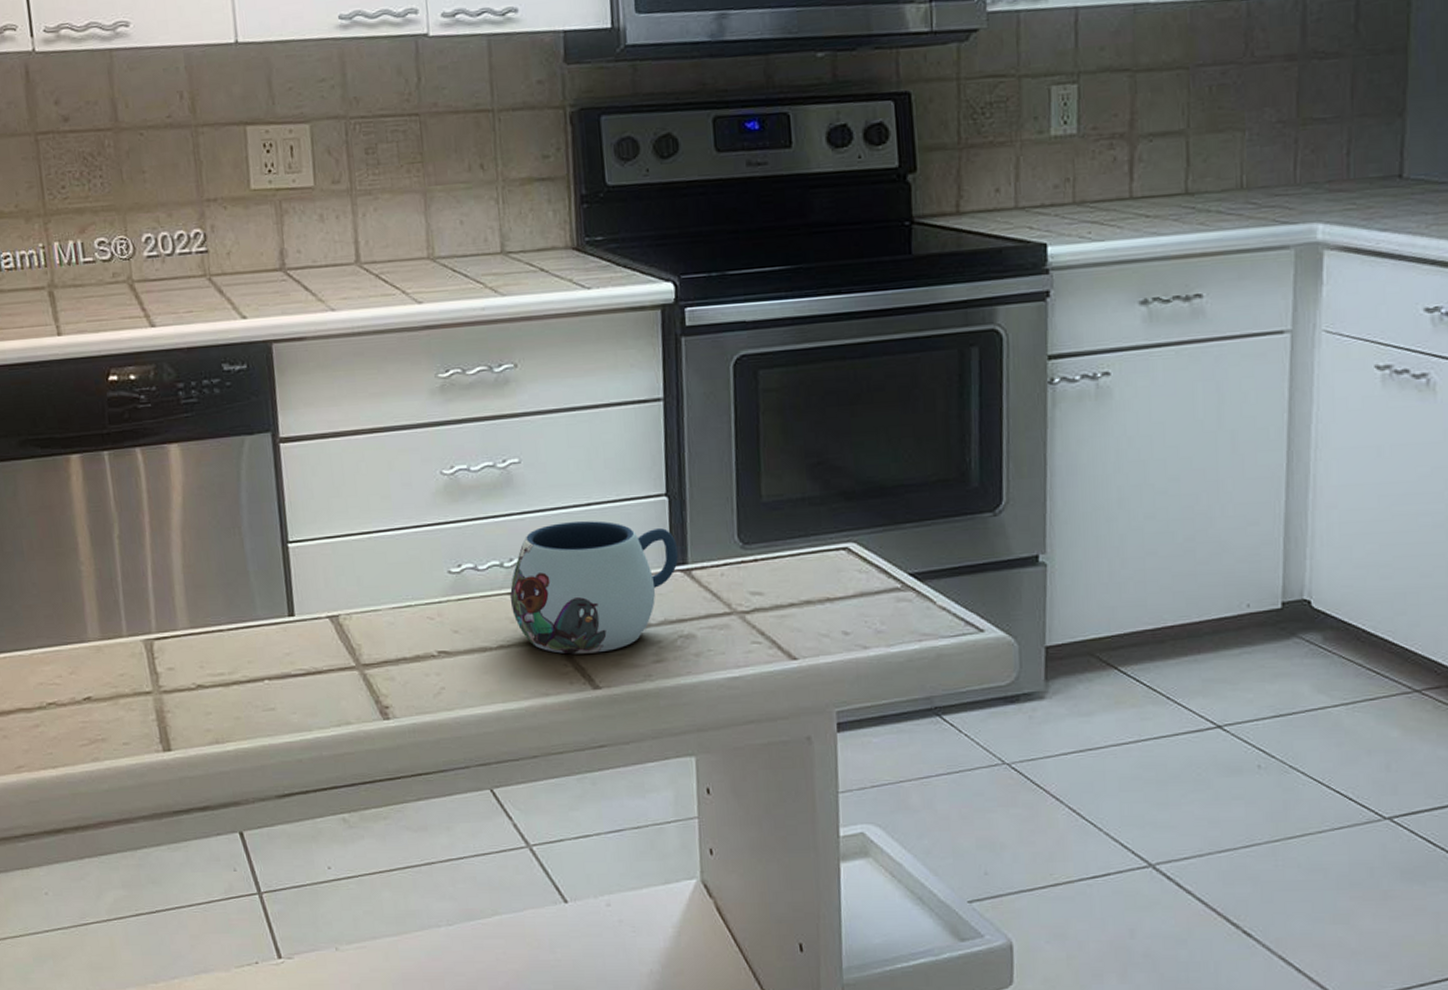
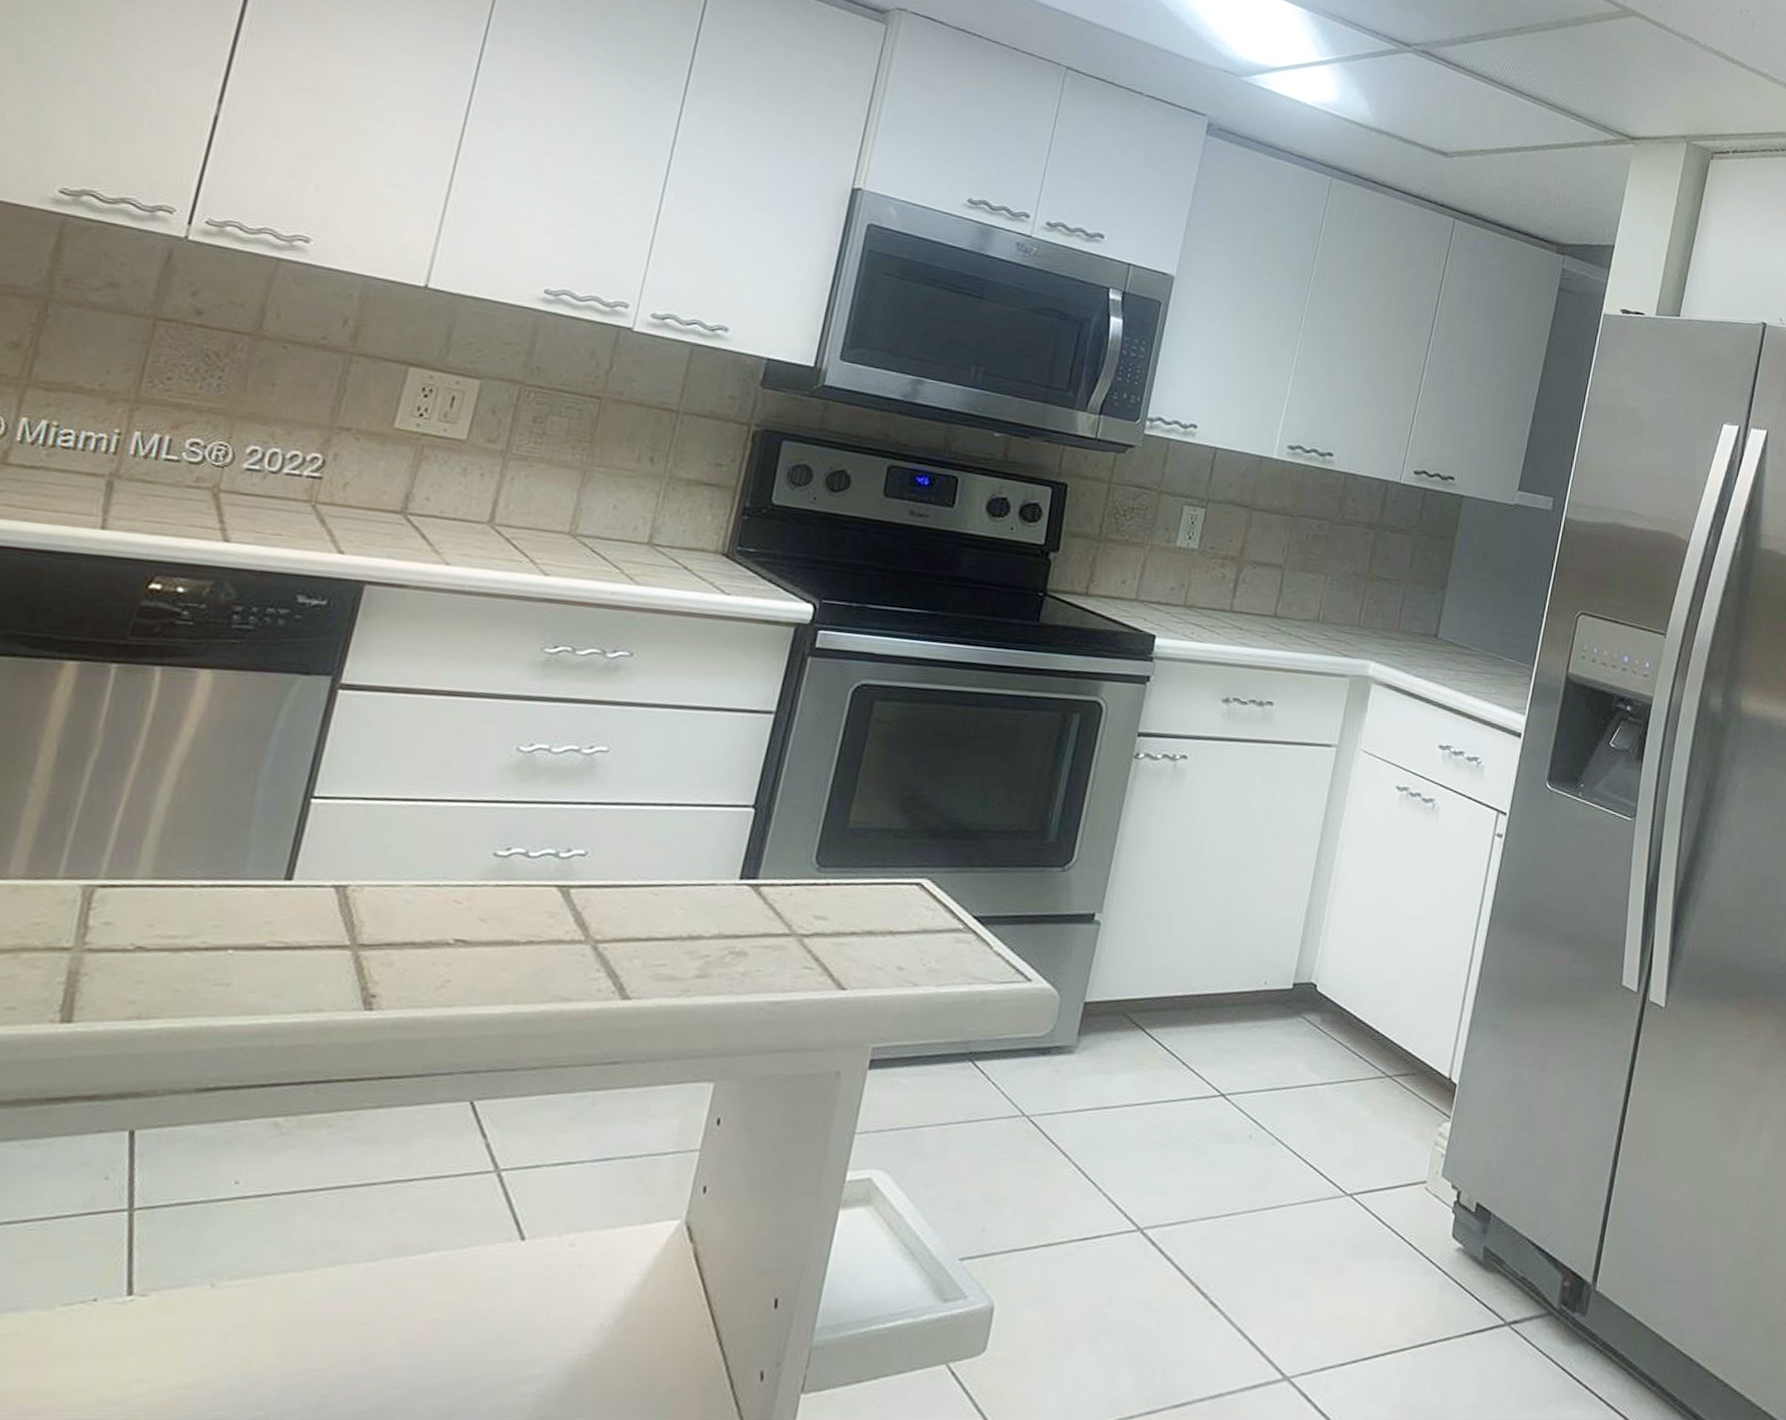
mug: present [510,521,678,654] -> none [554,819,752,961]

